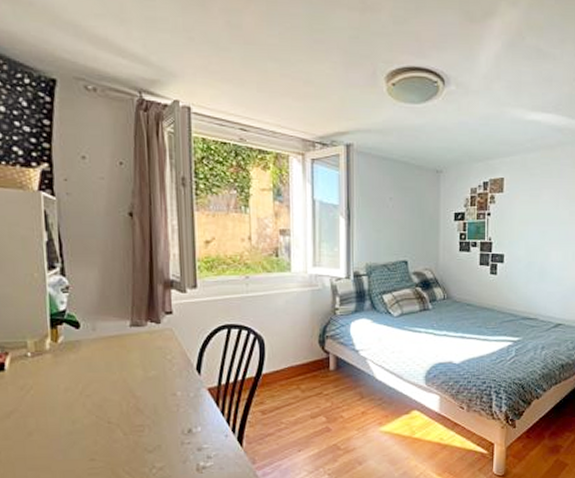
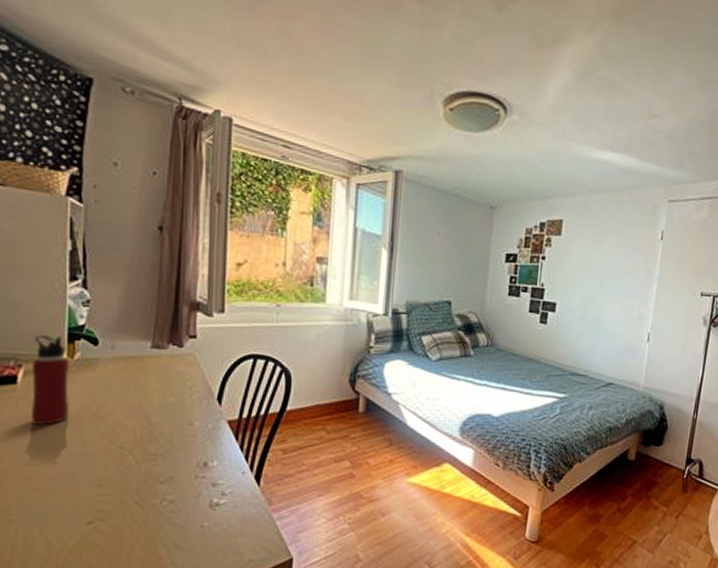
water bottle: none [17,323,57,407] -> present [32,335,70,425]

